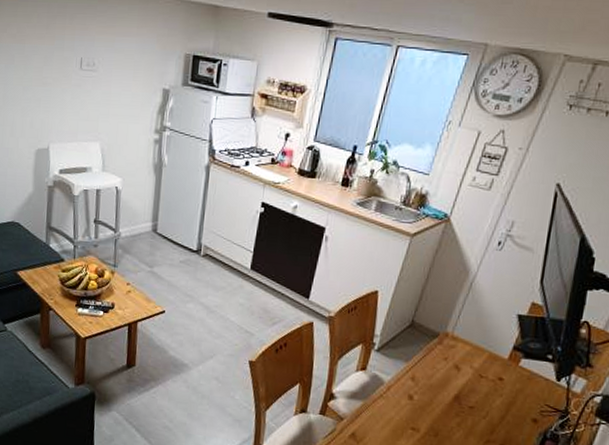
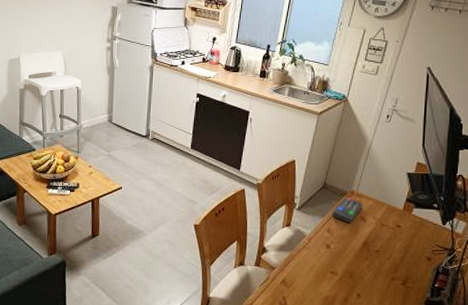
remote control: none [419,340,459,371] -> present [332,197,363,223]

